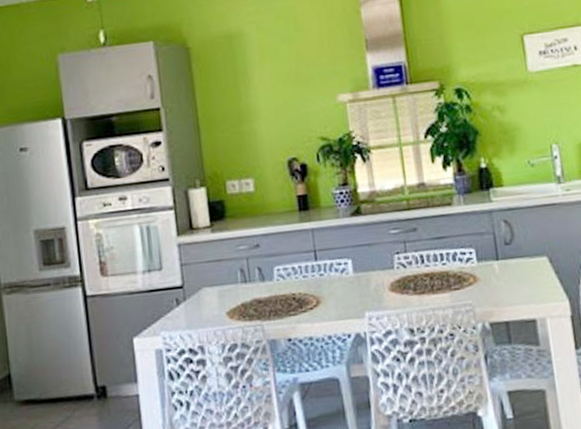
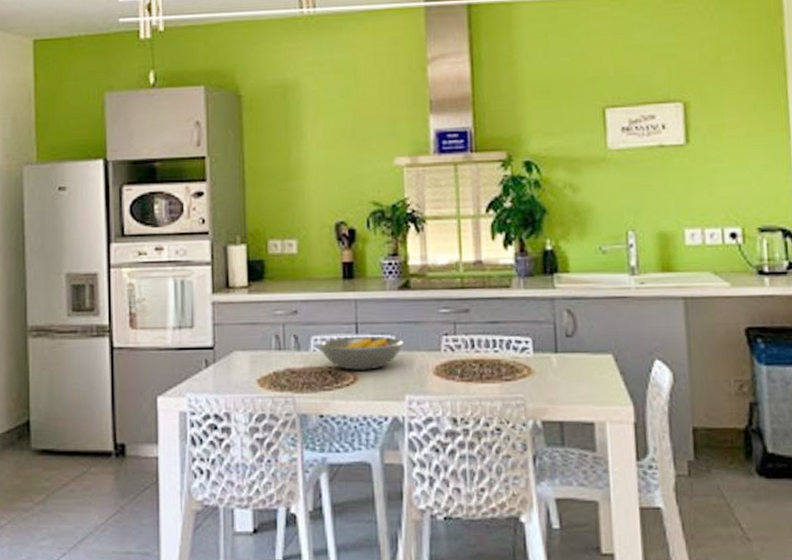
fruit bowl: none [281,260,360,295] -> present [318,336,403,370]

